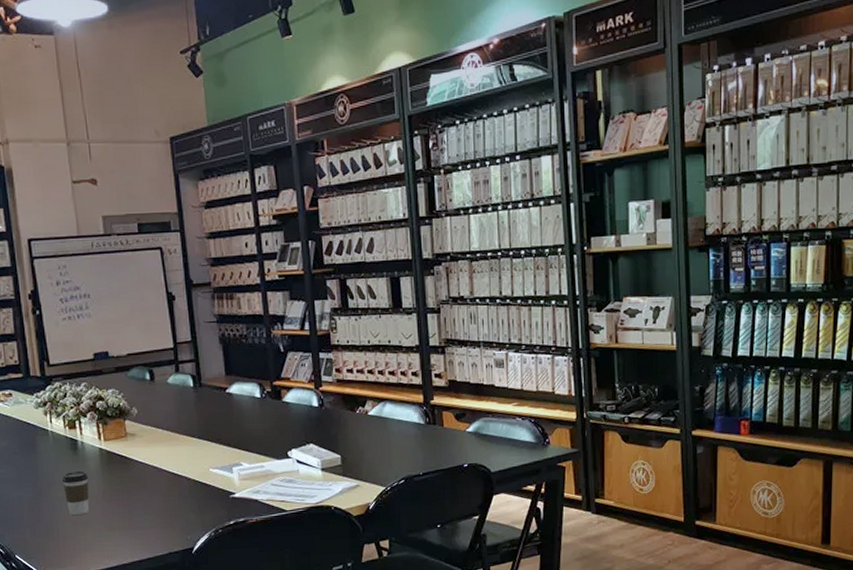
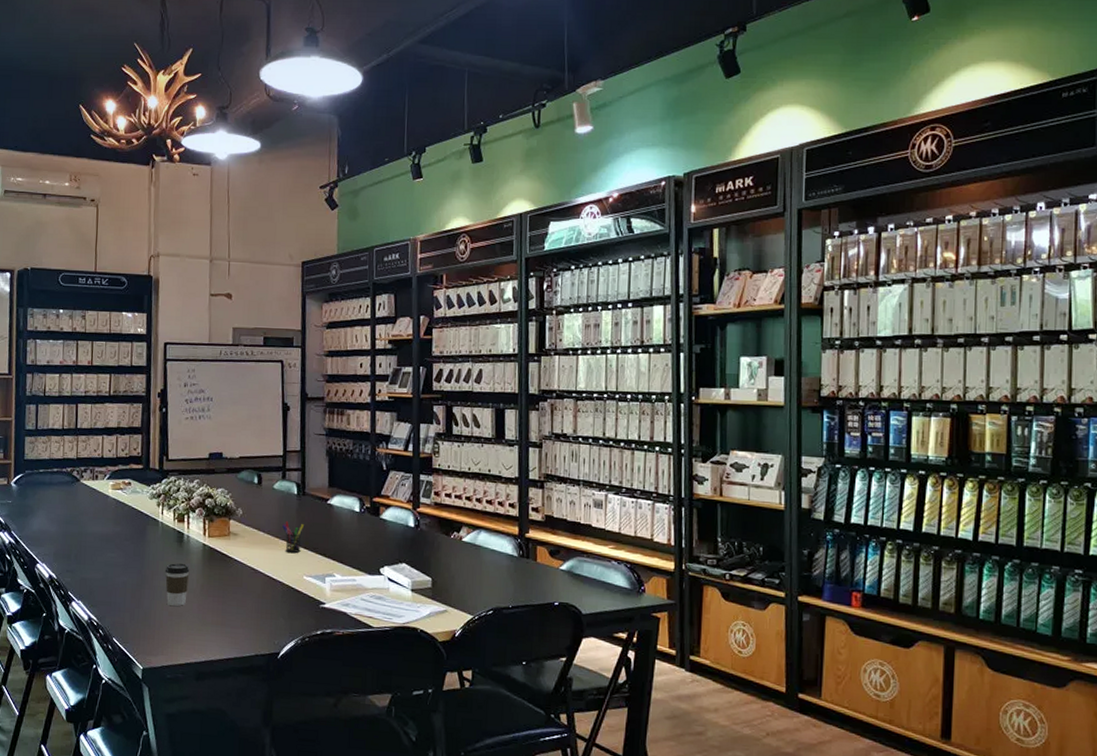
pen holder: none [181,415,205,448] -> present [282,521,305,554]

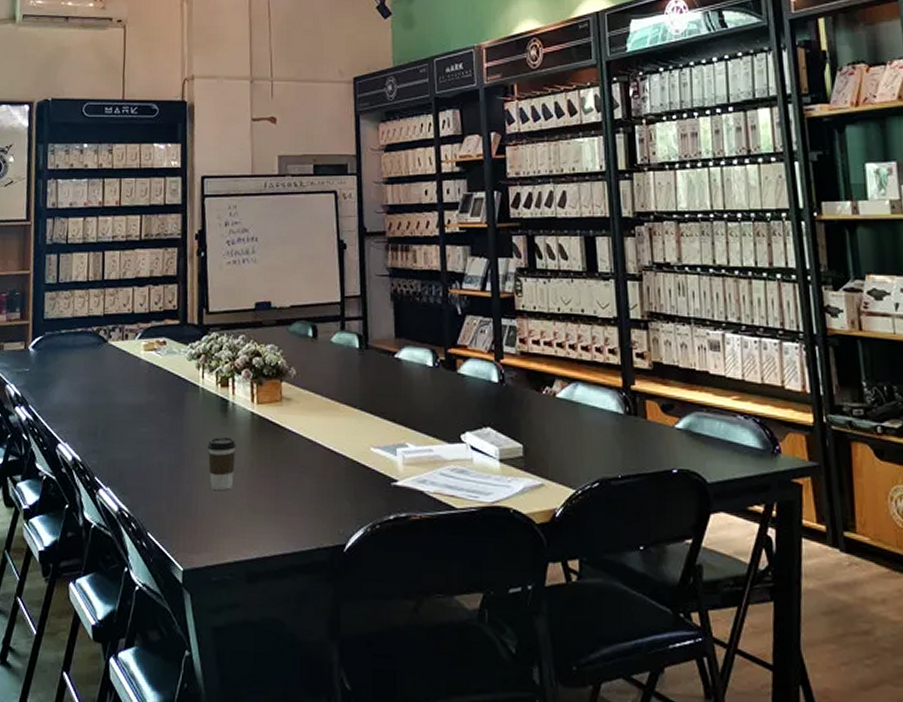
pen holder: present [282,521,305,554] -> none [343,380,369,420]

